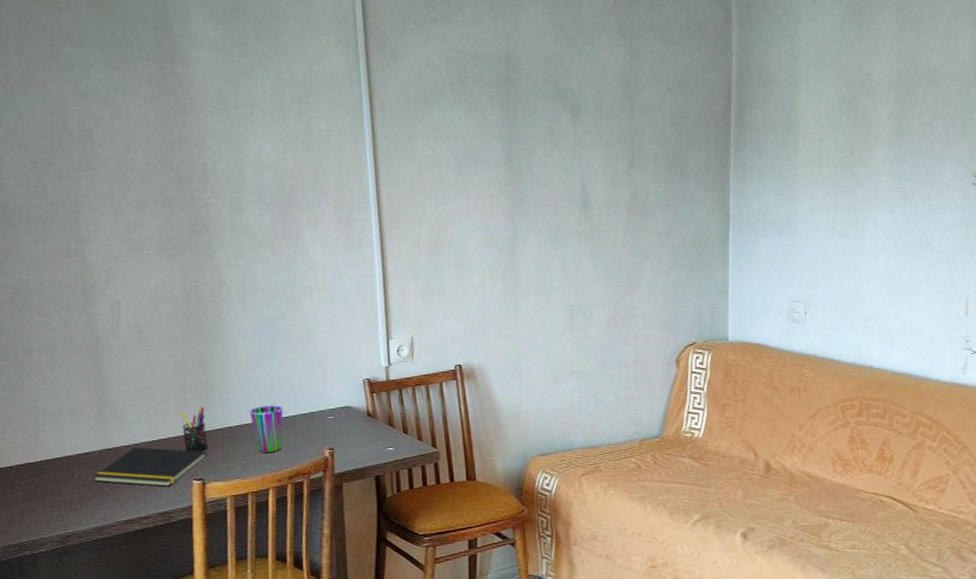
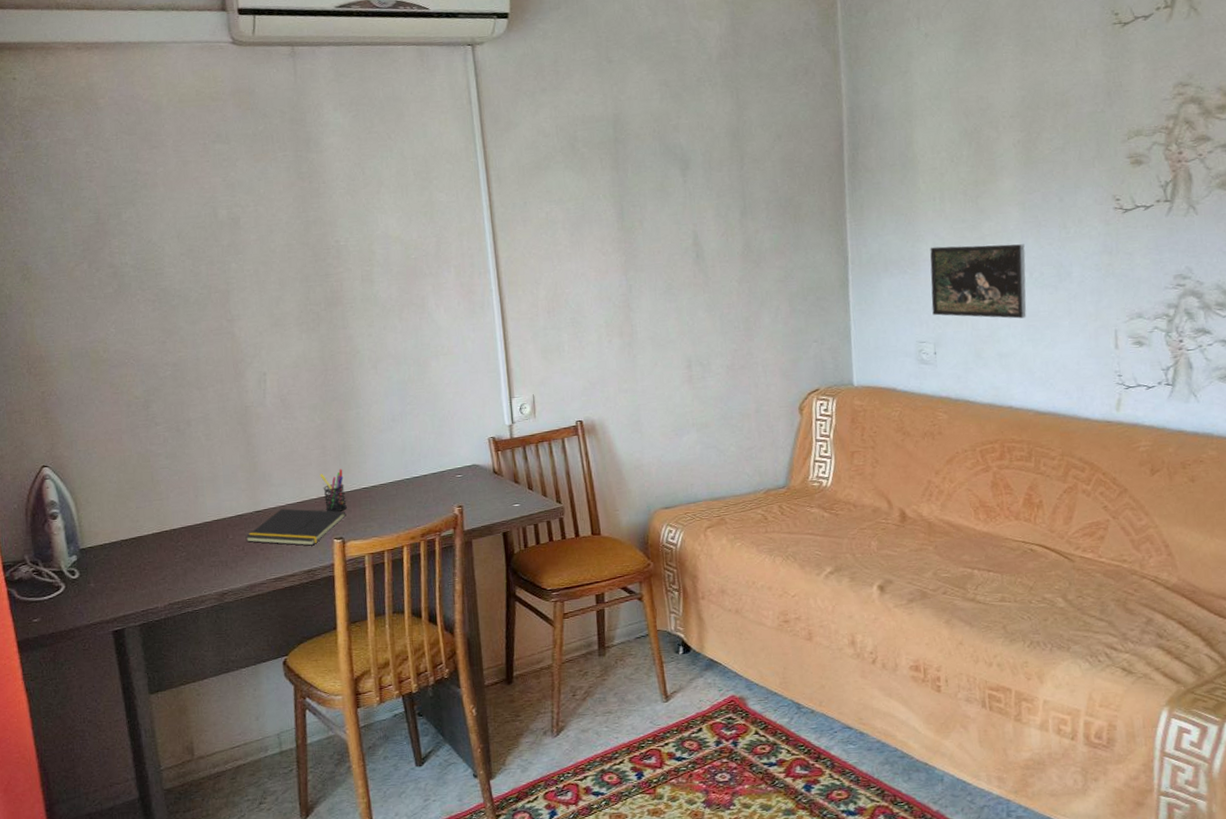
cup: present [249,405,284,453] -> none [383,465,415,512]
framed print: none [805,210,892,283] -> present [930,243,1027,319]

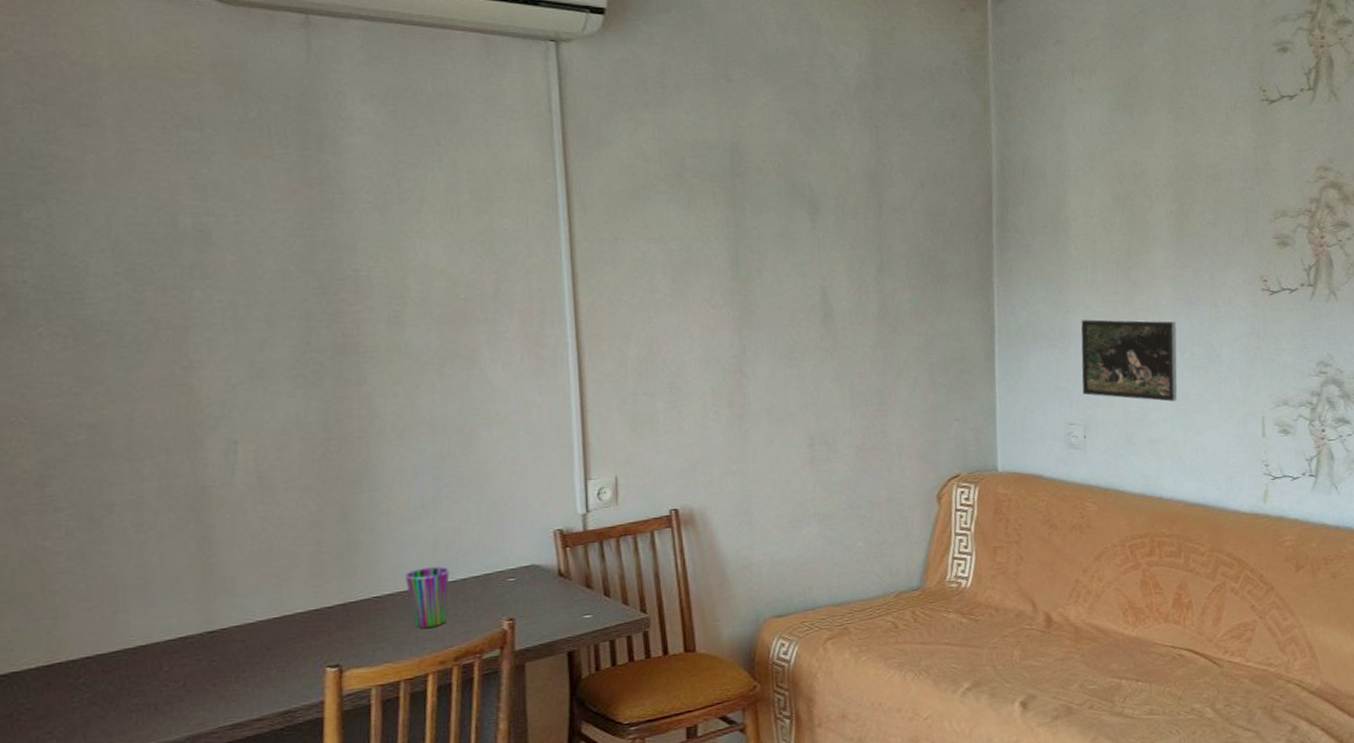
notepad: present [245,508,346,546] -> none [189,627,347,678]
pen holder: present [320,469,347,512] -> none [310,571,349,631]
cup: none [383,465,415,512] -> present [404,566,450,628]

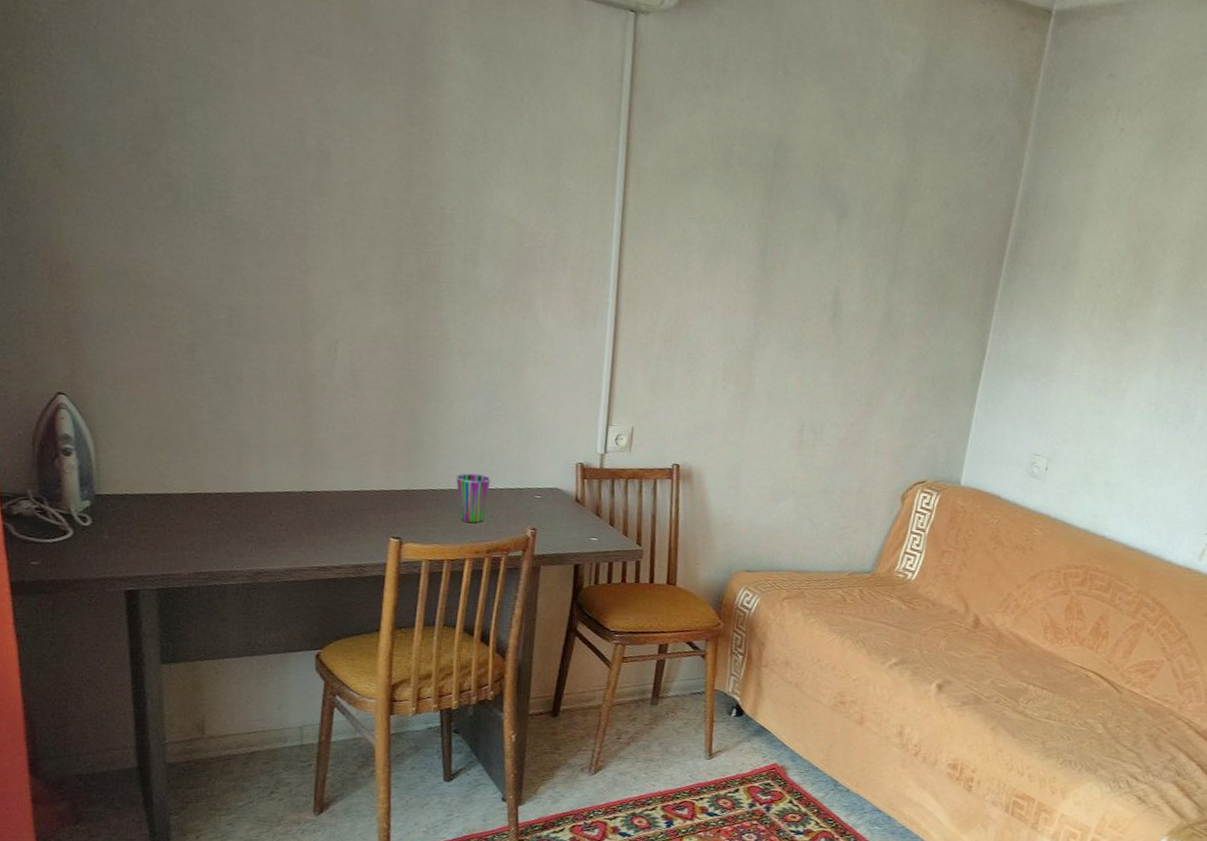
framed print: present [1081,319,1178,402] -> none [1054,360,1159,452]

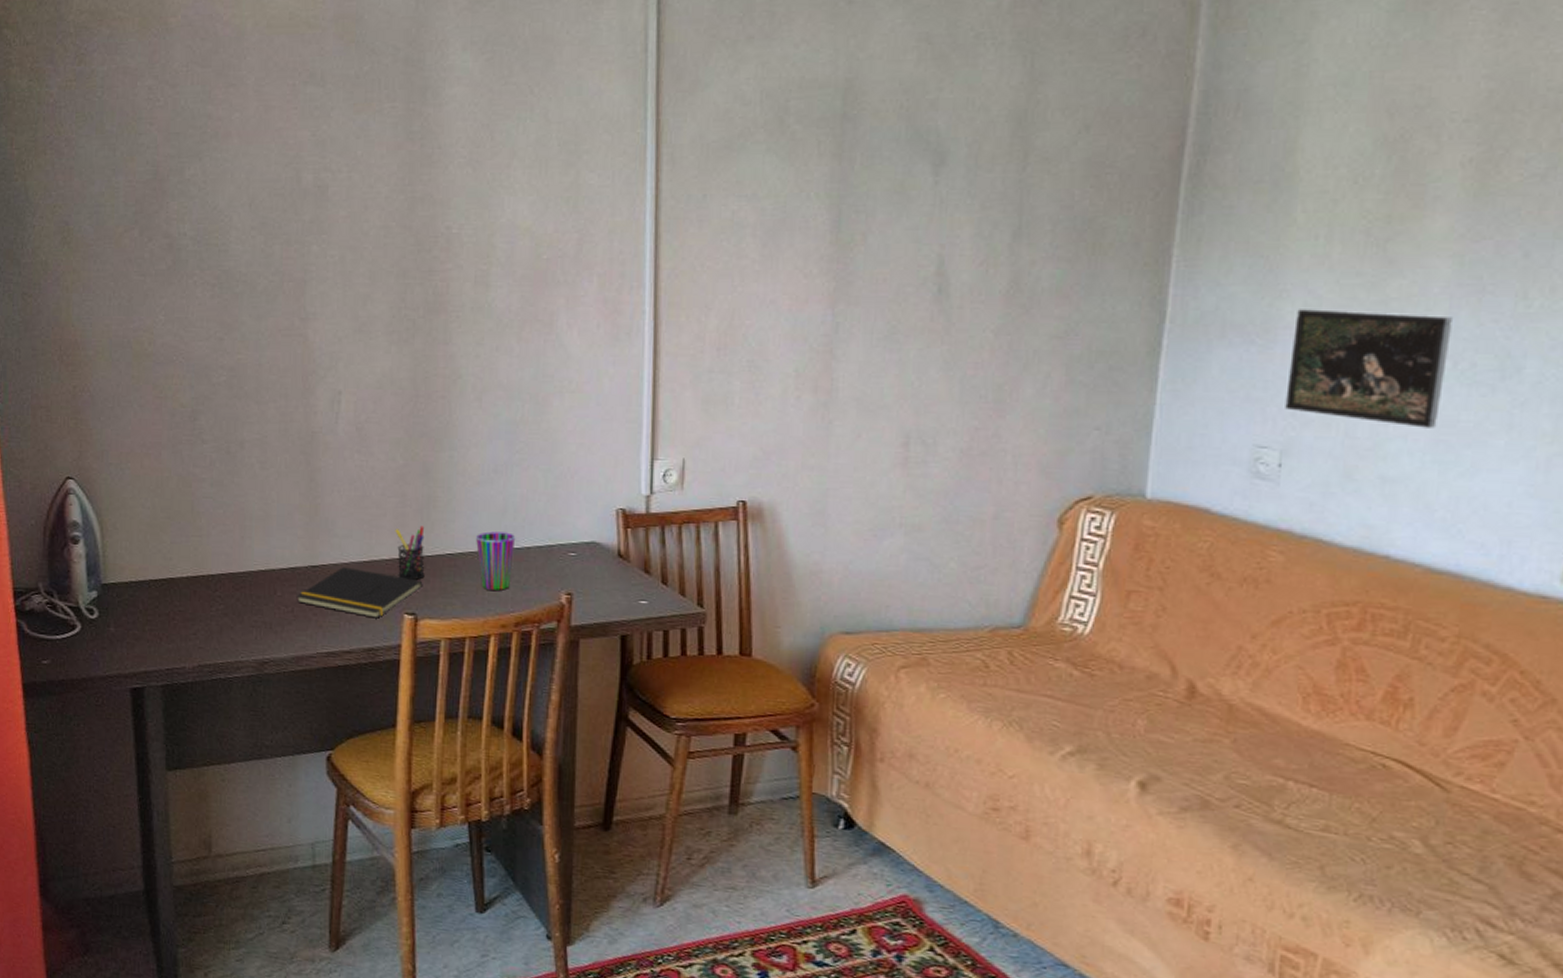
notepad: none [291,494,408,540] -> present [296,567,423,619]
pen holder: none [384,464,411,510] -> present [395,525,425,580]
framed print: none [1054,360,1159,452] -> present [1285,309,1452,428]

